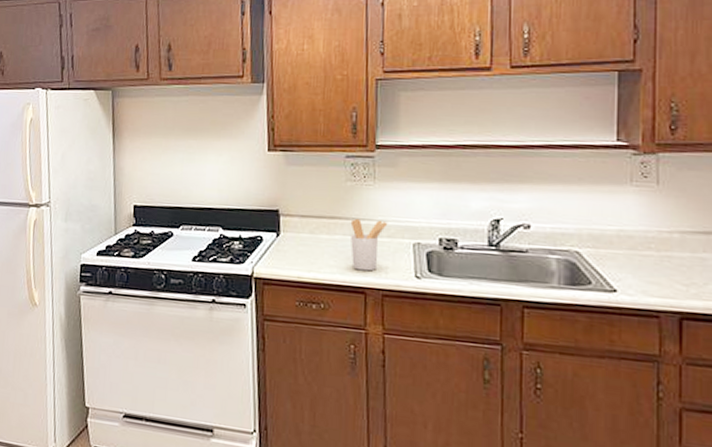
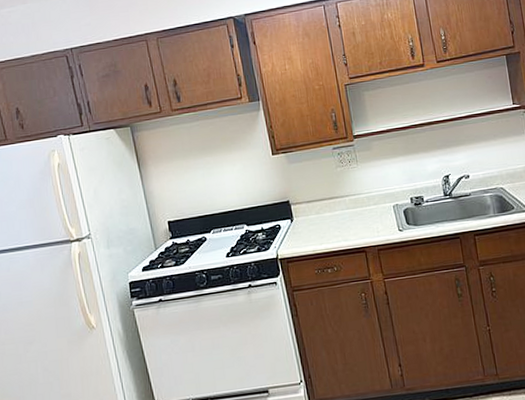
utensil holder: present [350,218,388,272] -> none [345,193,373,235]

